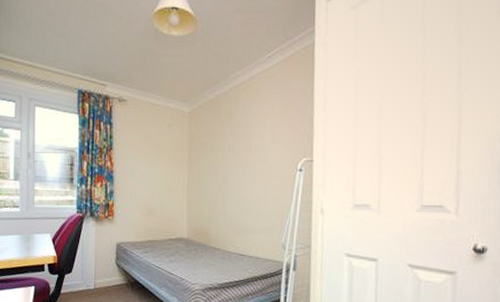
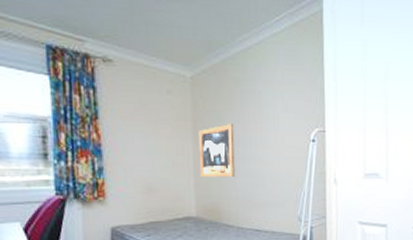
wall art: none [192,154,225,203] -> present [198,124,235,177]

